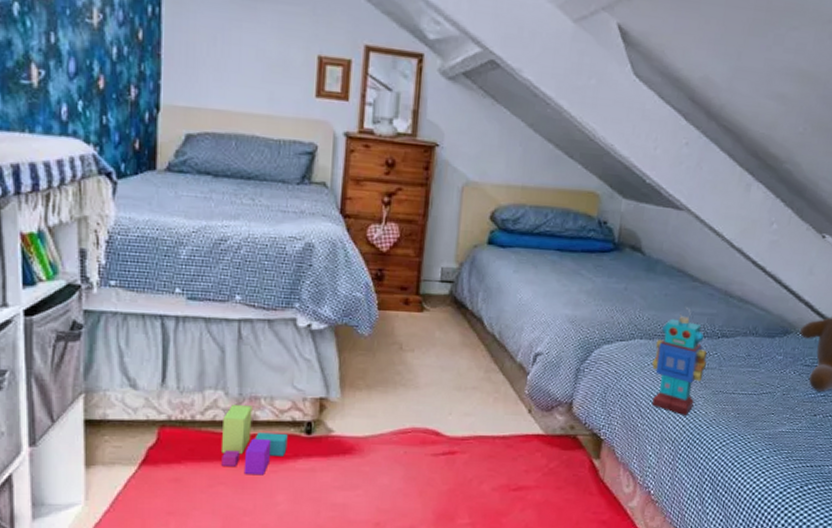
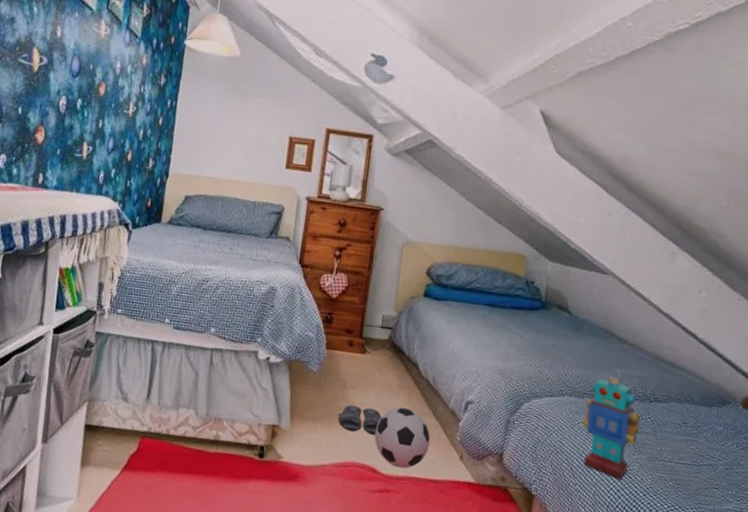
toy blocks: present [221,405,288,476] -> none [186,424,244,492]
slippers: none [395,368,444,397] -> present [338,405,382,435]
soccer ball: none [436,365,498,428] -> present [374,407,431,469]

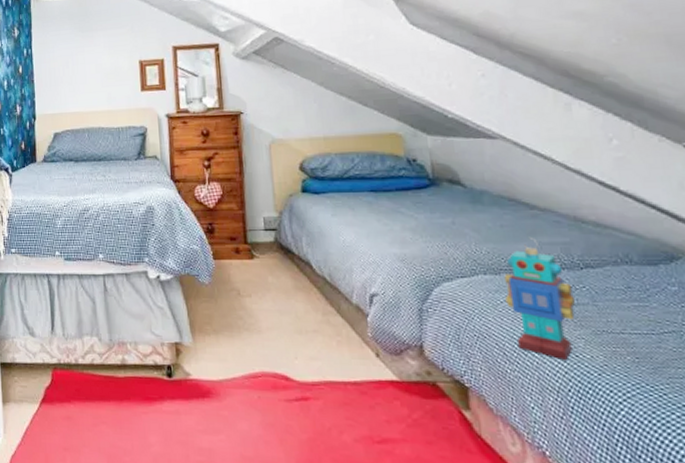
slippers: present [338,405,382,435] -> none [239,313,284,341]
soccer ball: present [374,407,431,469] -> none [279,308,341,373]

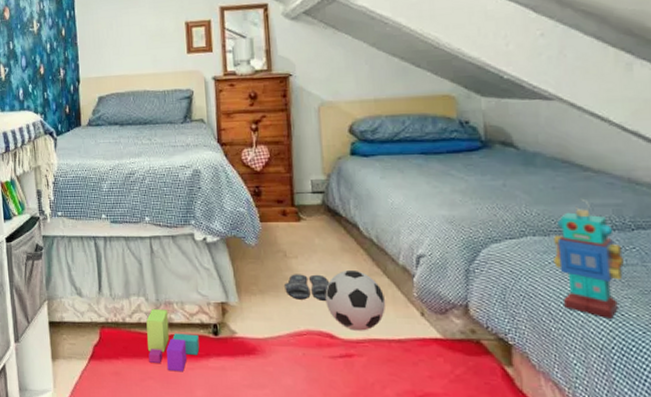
toy blocks: none [99,350,153,417] -> present [146,309,200,372]
slippers: none [239,313,284,341] -> present [284,274,330,301]
soccer ball: none [279,308,341,373] -> present [325,269,386,331]

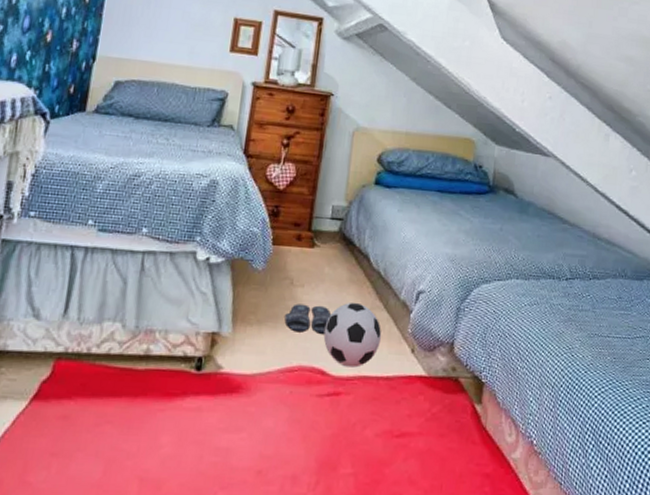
toy blocks: present [146,309,200,372] -> none [110,338,178,415]
toy robot: present [553,198,624,319] -> none [529,247,581,359]

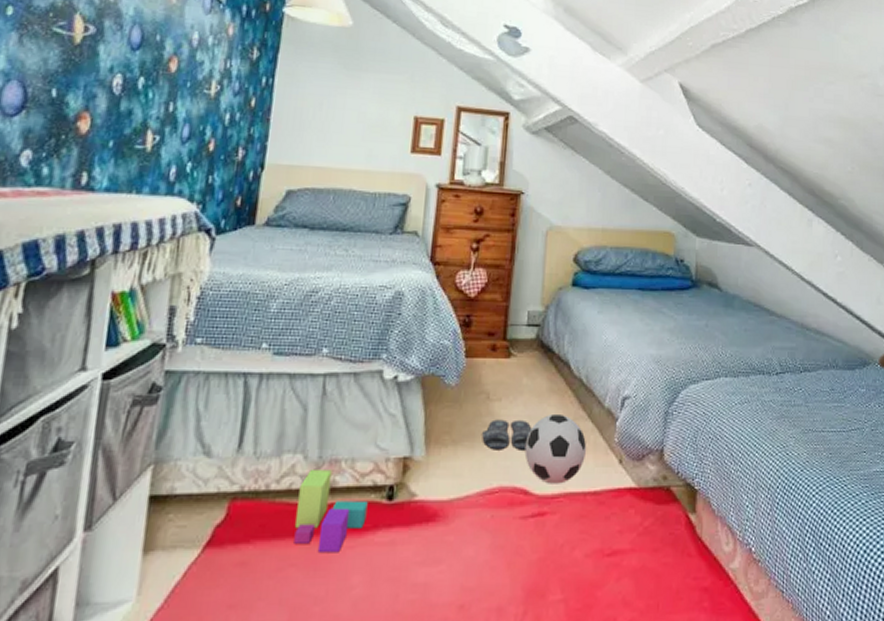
toy blocks: none [110,338,178,415] -> present [294,470,368,554]

